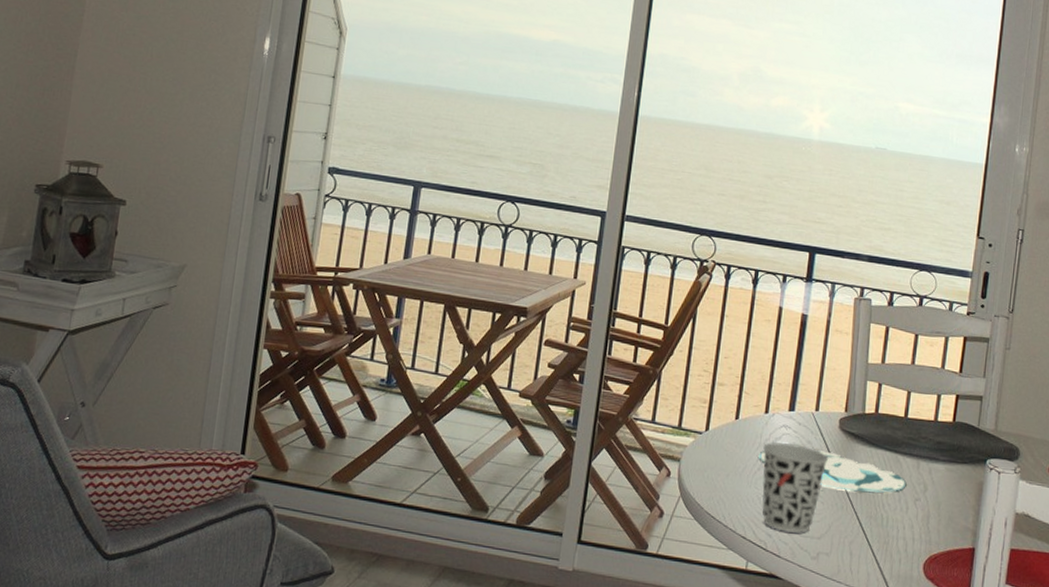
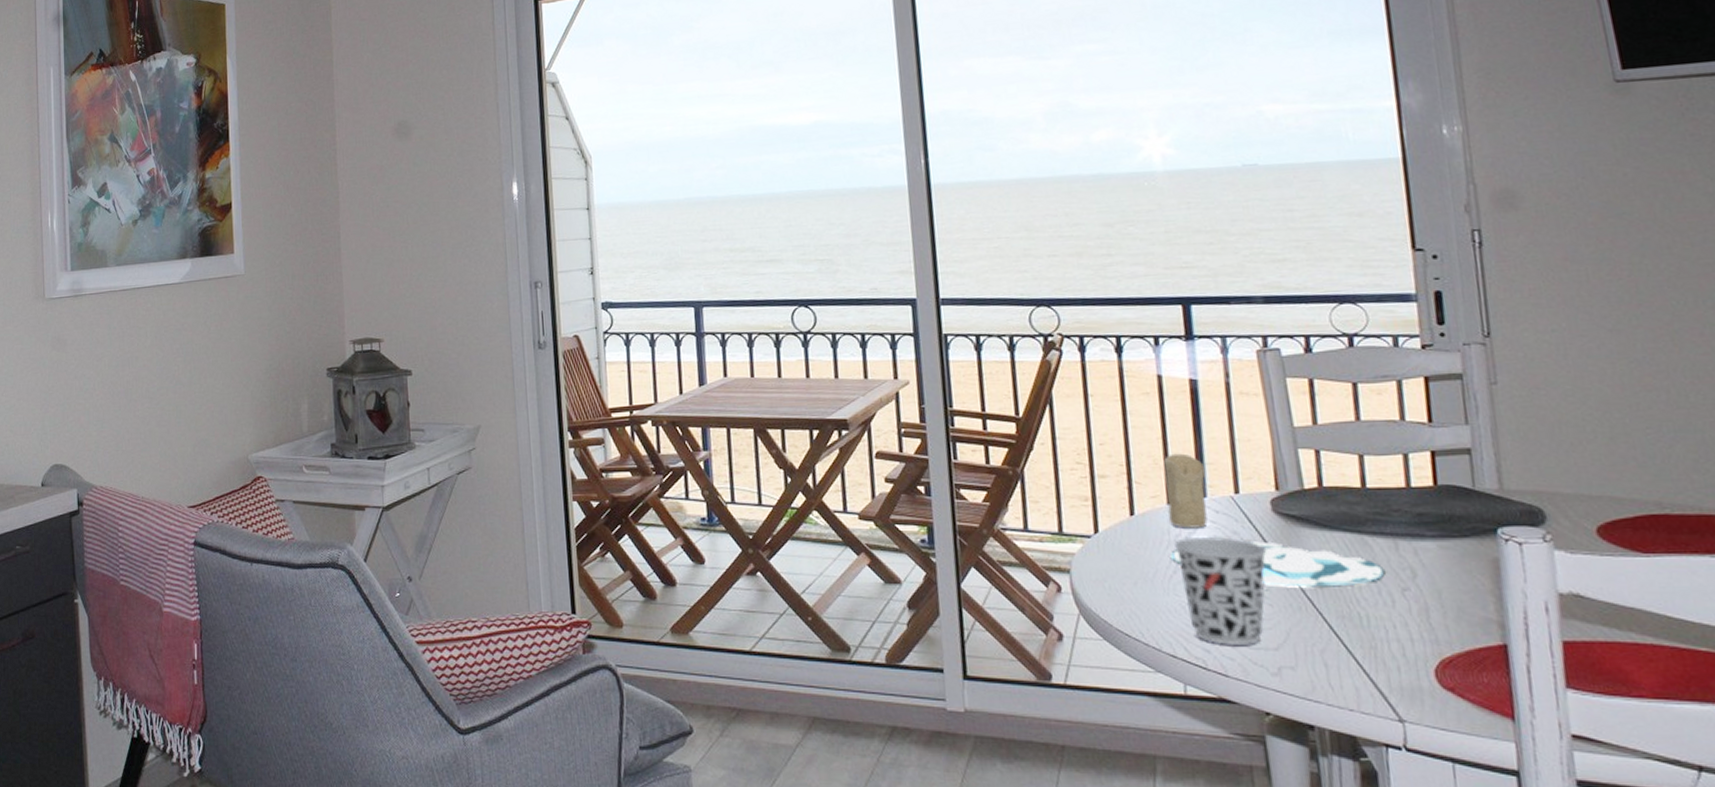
candle: none [764,372,799,436] -> present [1163,453,1208,529]

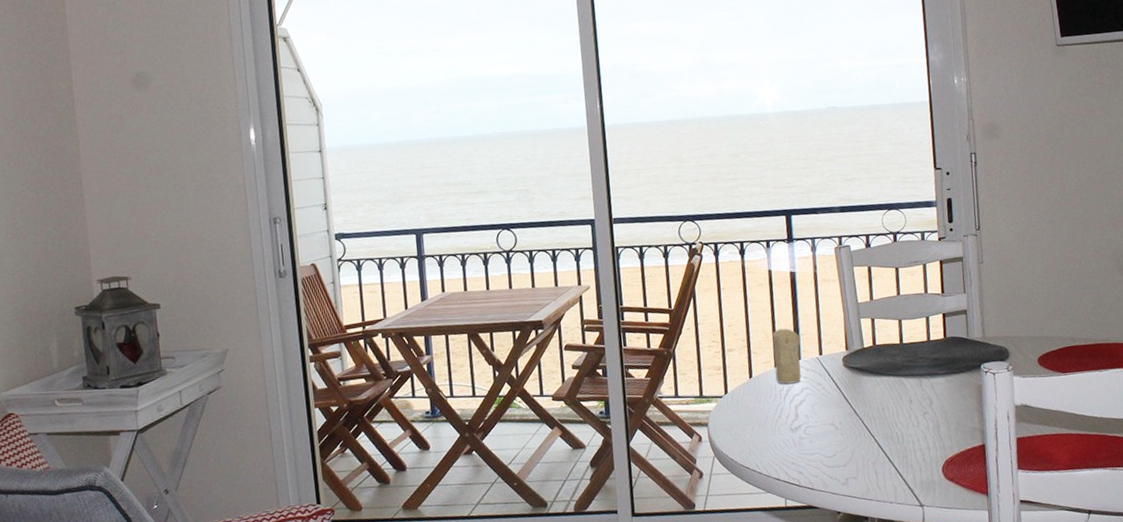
plate: present [1171,541,1385,587] -> none [777,388,914,420]
cup: present [1173,536,1268,647] -> none [778,387,840,467]

